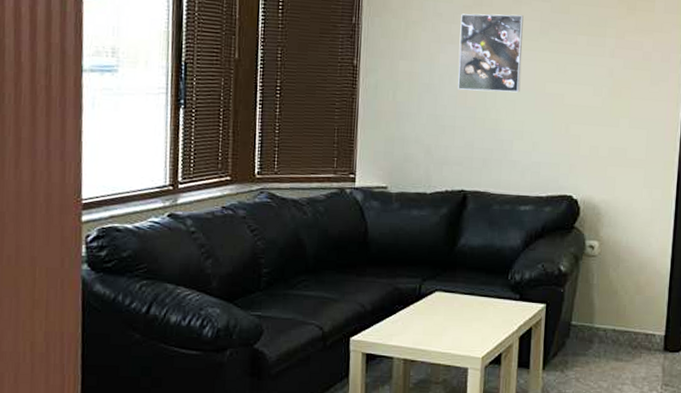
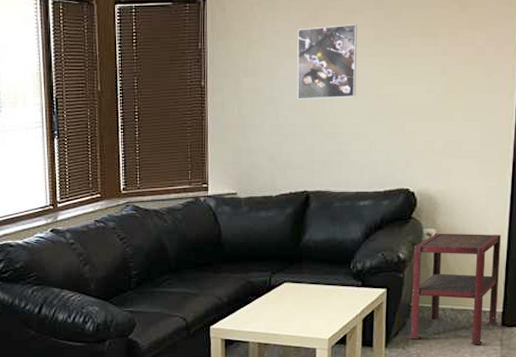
side table: none [568,246,664,371] -> present [409,233,501,345]

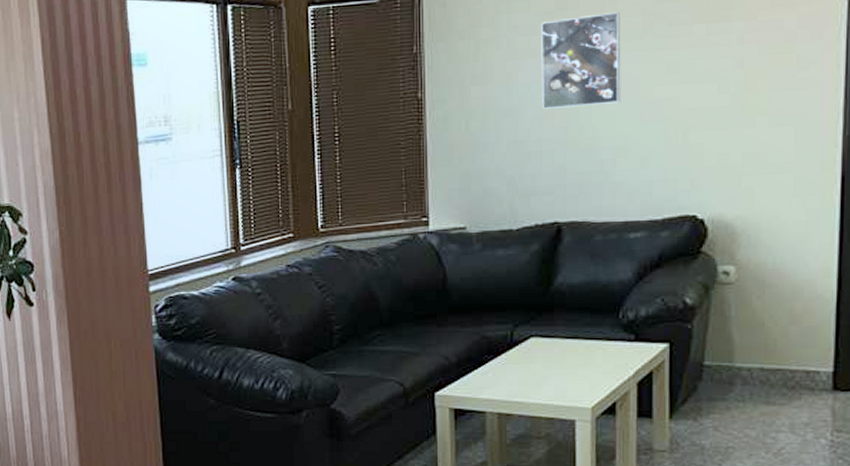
side table: present [409,233,501,345] -> none [701,270,828,415]

